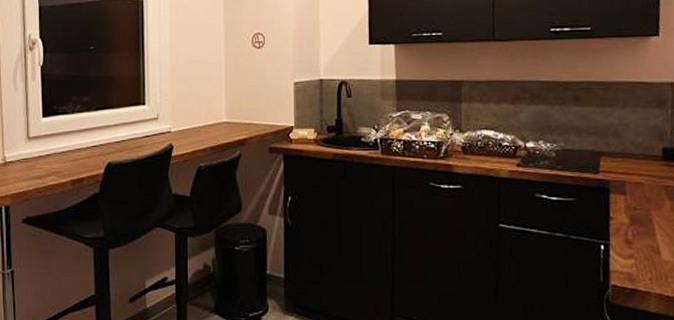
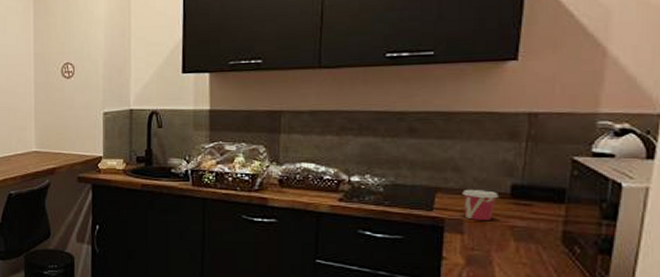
cup: none [622,152,653,181] -> present [462,189,498,220]

